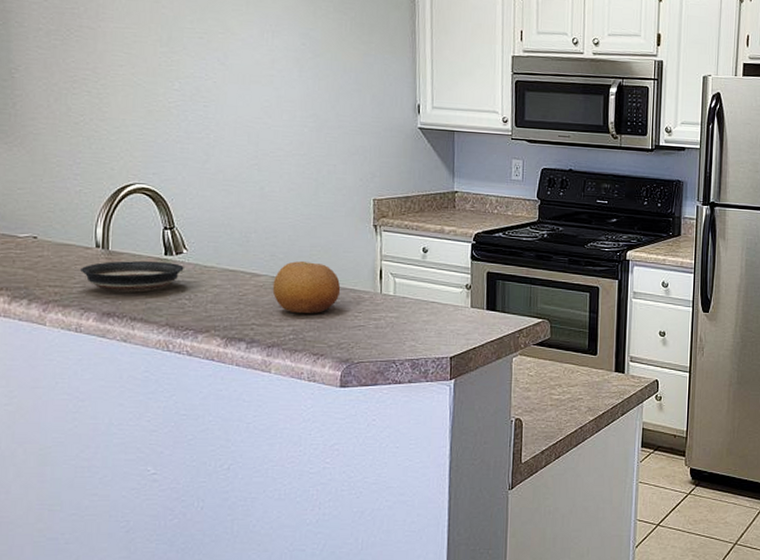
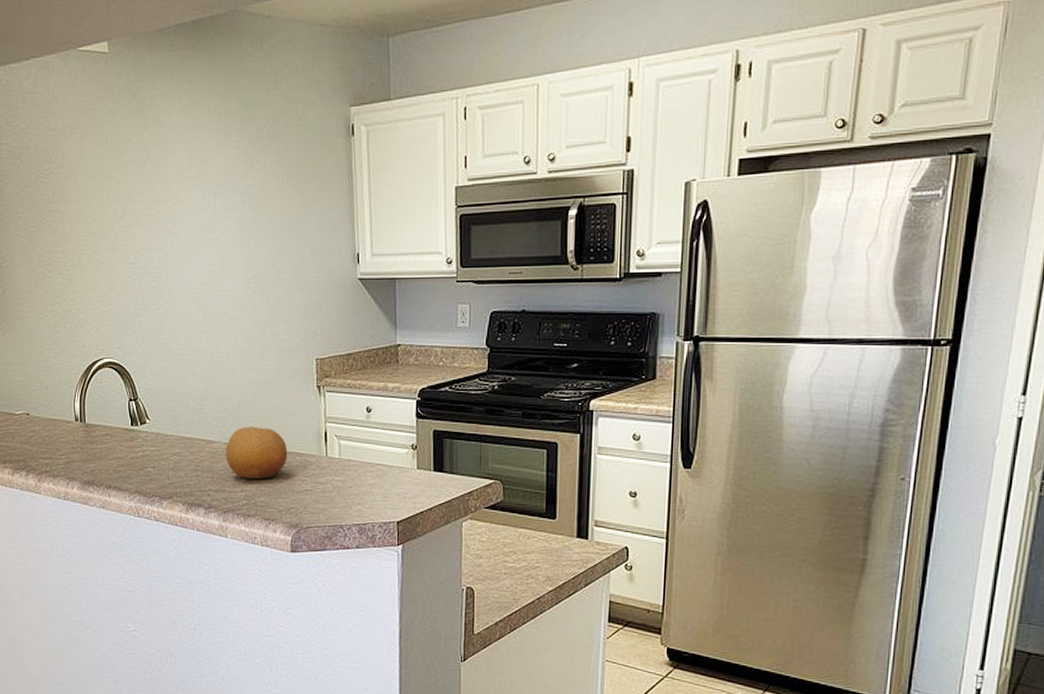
saucer: present [80,261,184,293] -> none [64,432,148,462]

